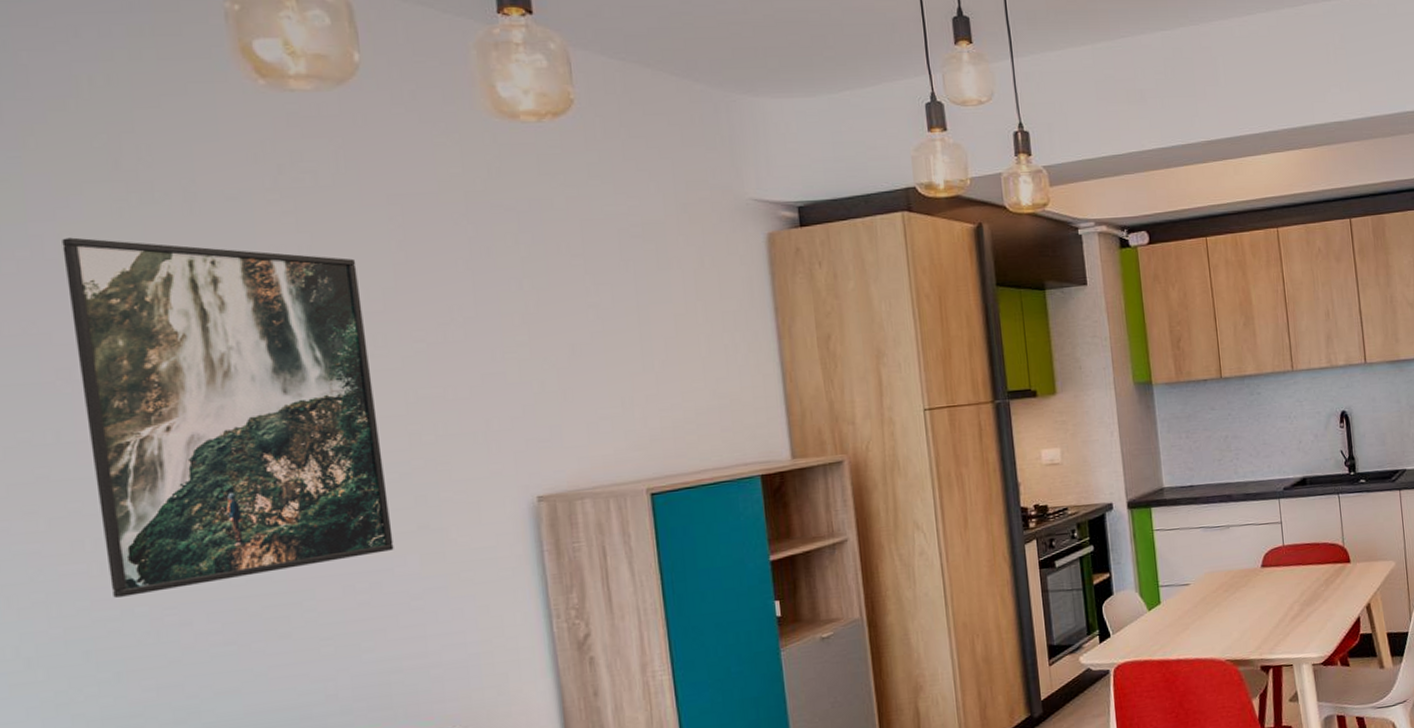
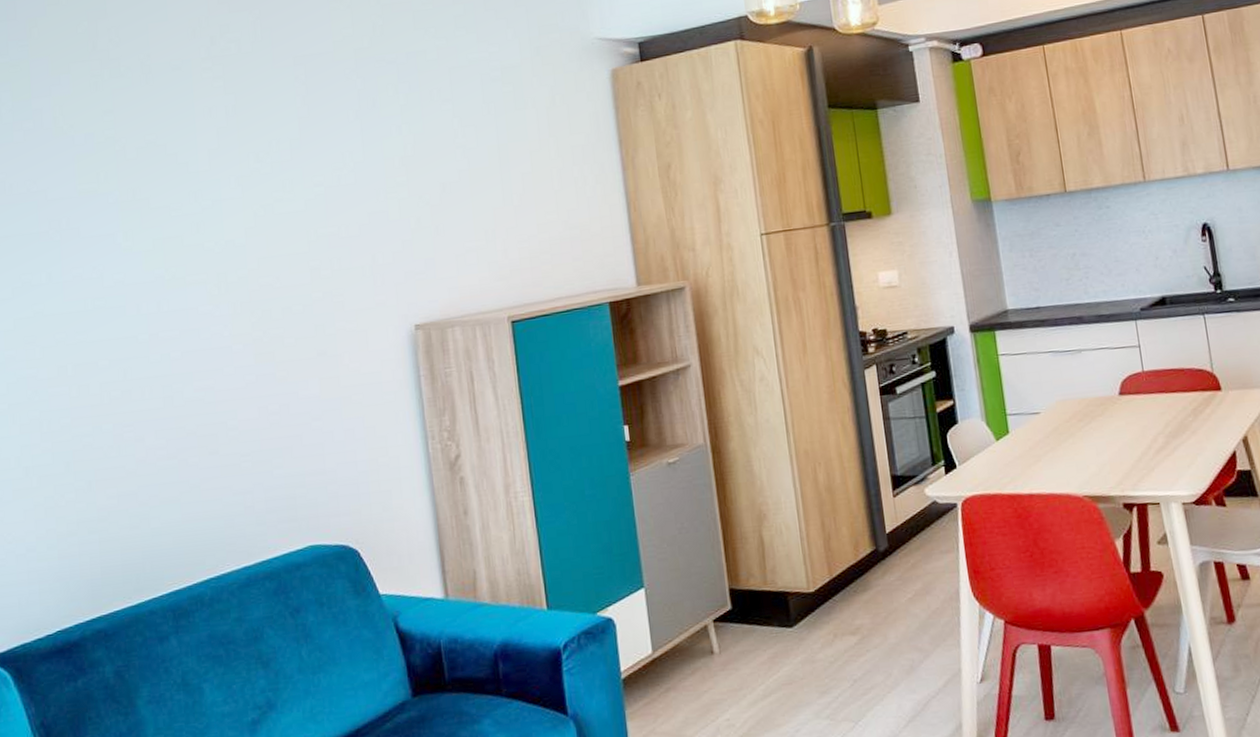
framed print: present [62,237,394,598] -> none [55,109,299,416]

